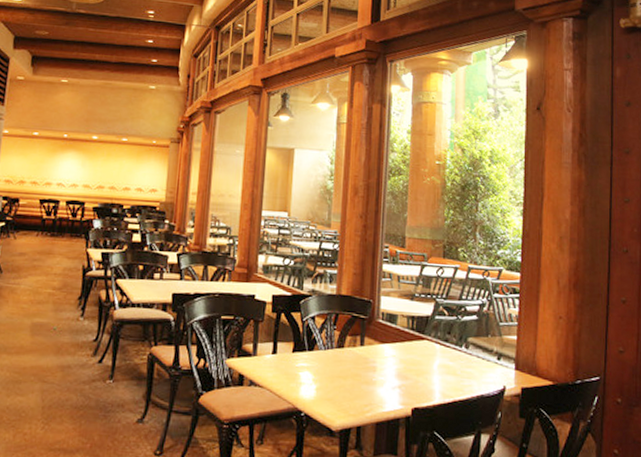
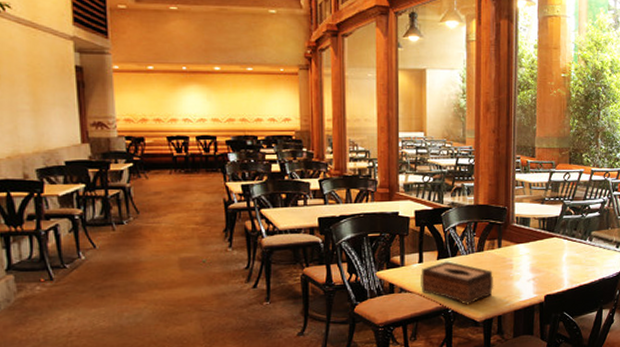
tissue box: none [272,355,354,409] -> present [421,261,494,305]

